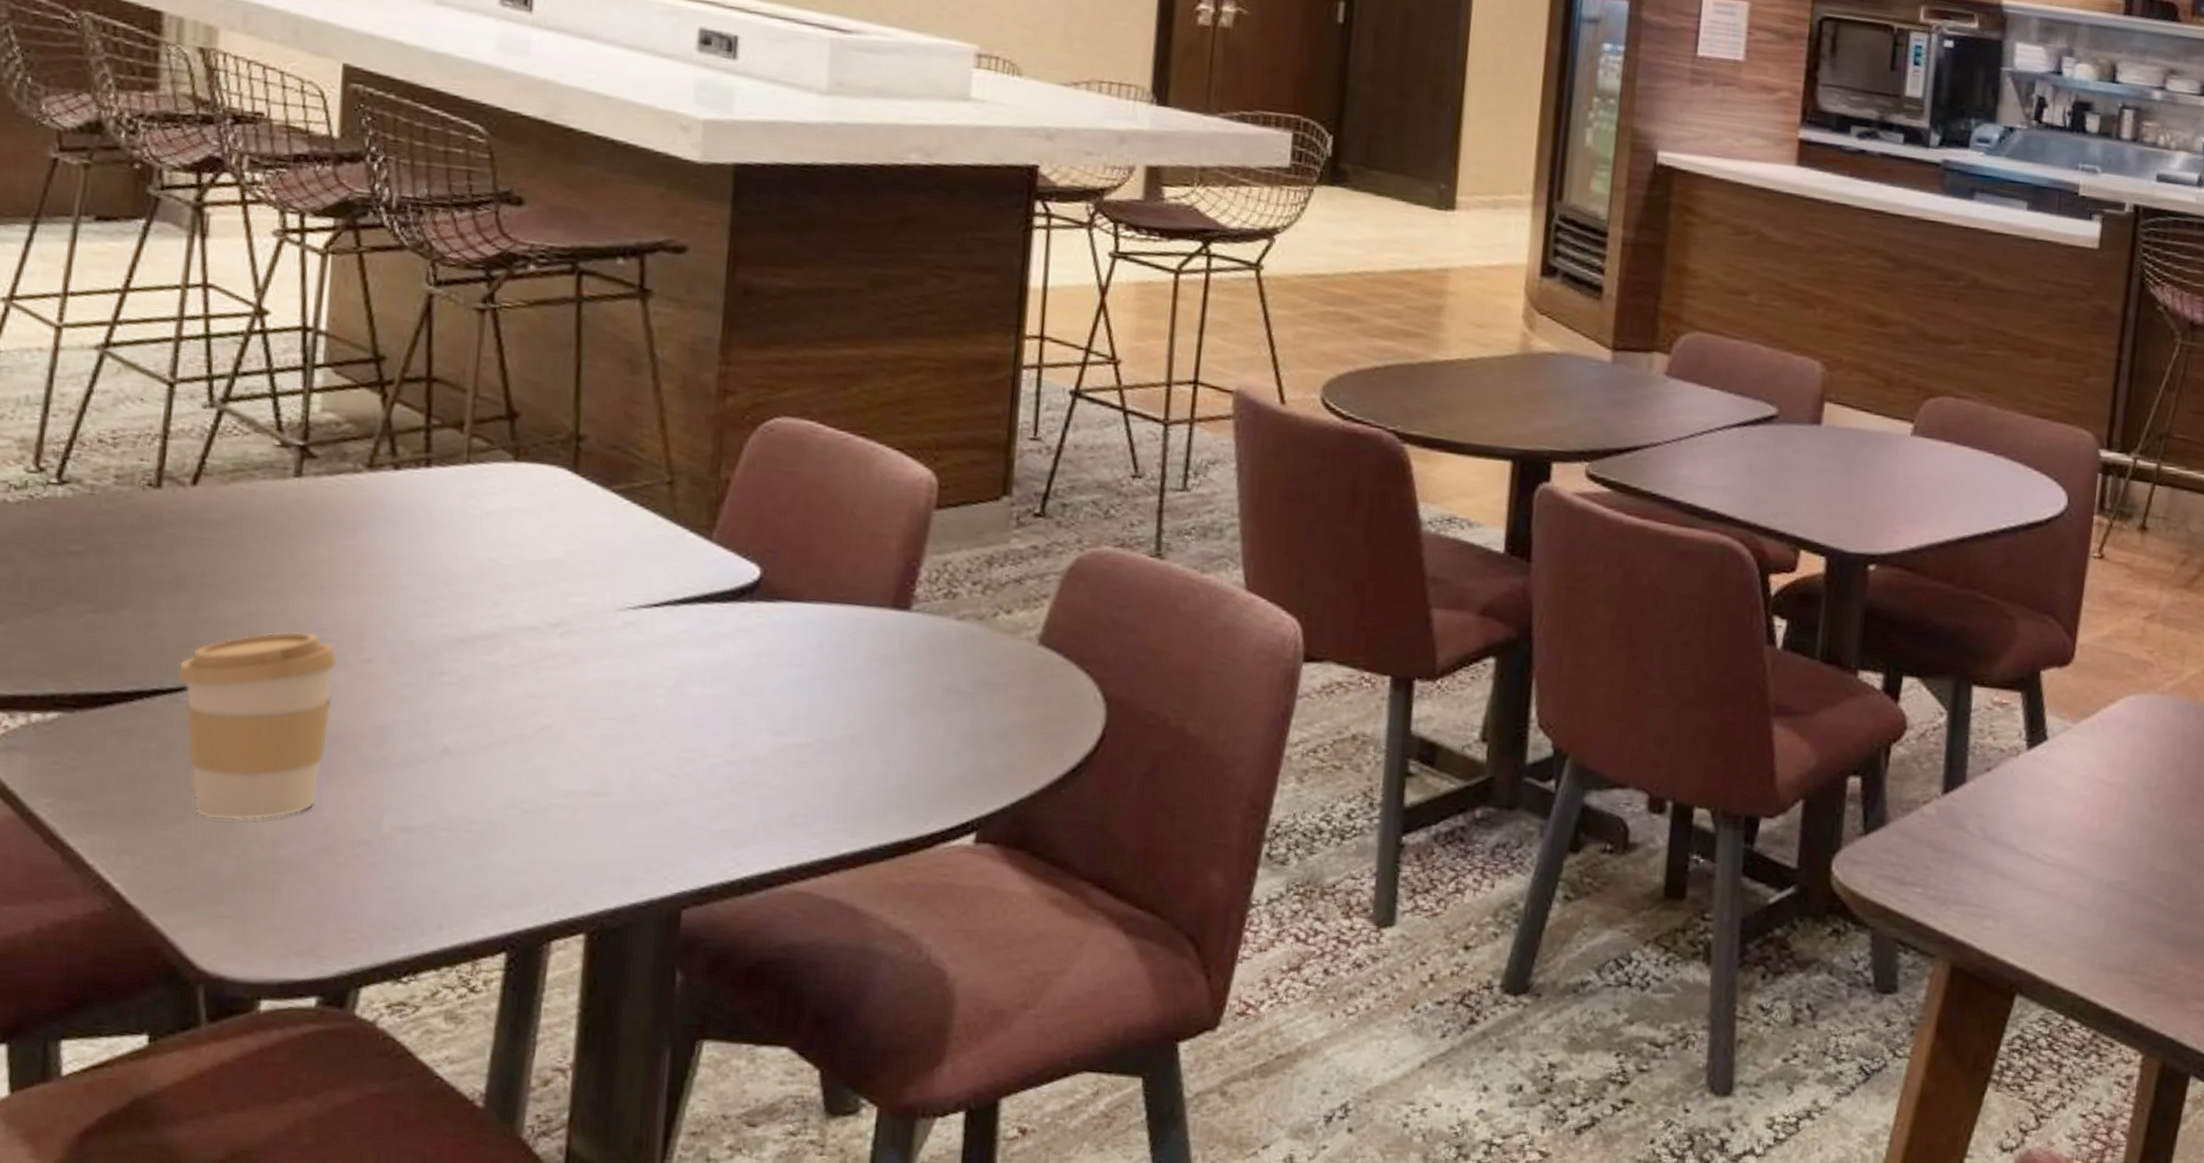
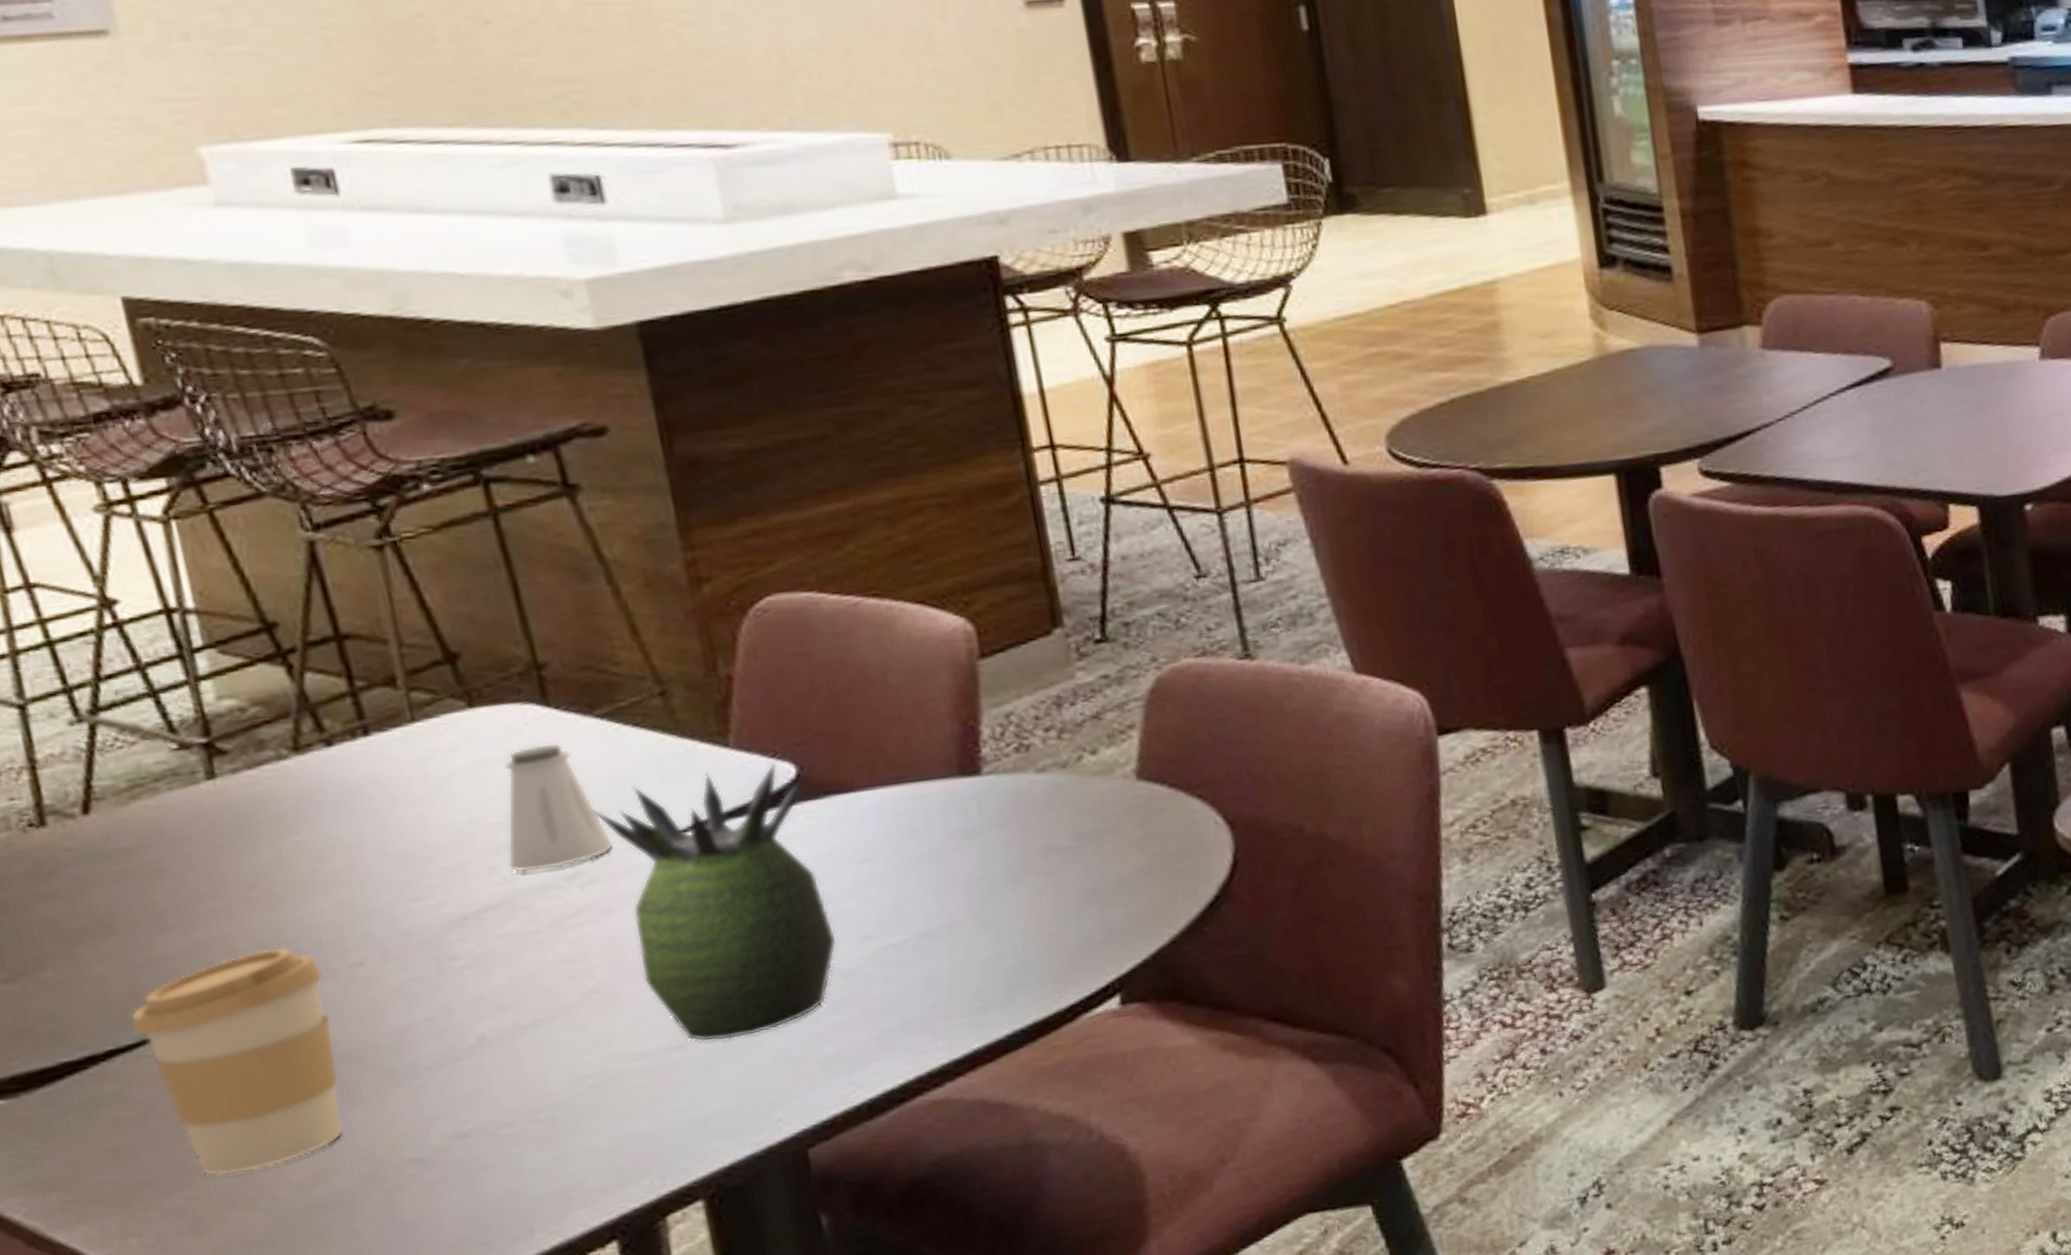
saltshaker: none [508,504,598,615] -> present [503,743,614,873]
succulent plant: none [587,557,772,798] -> present [592,760,837,1042]

